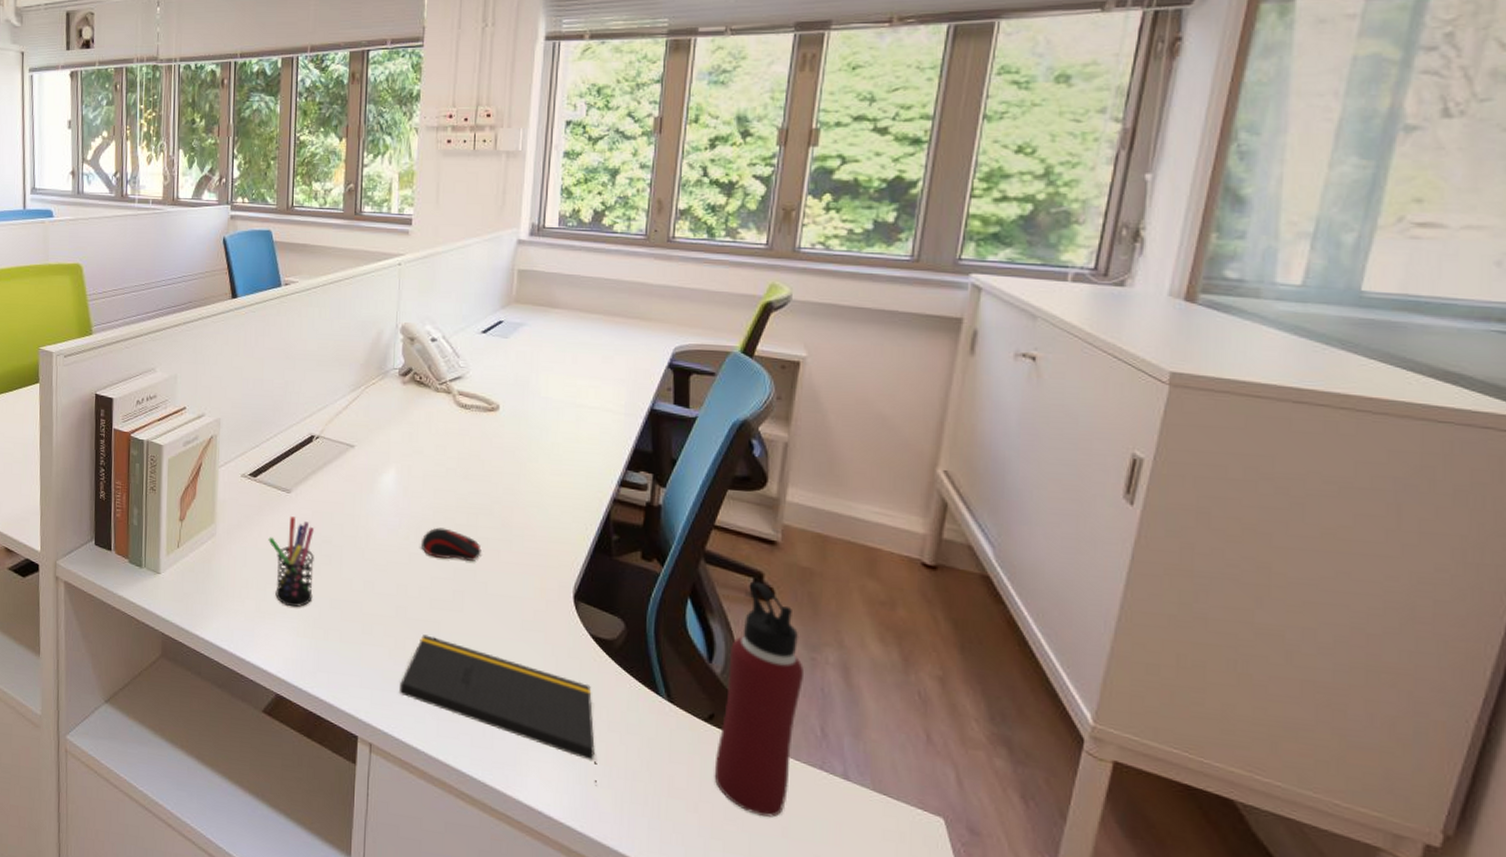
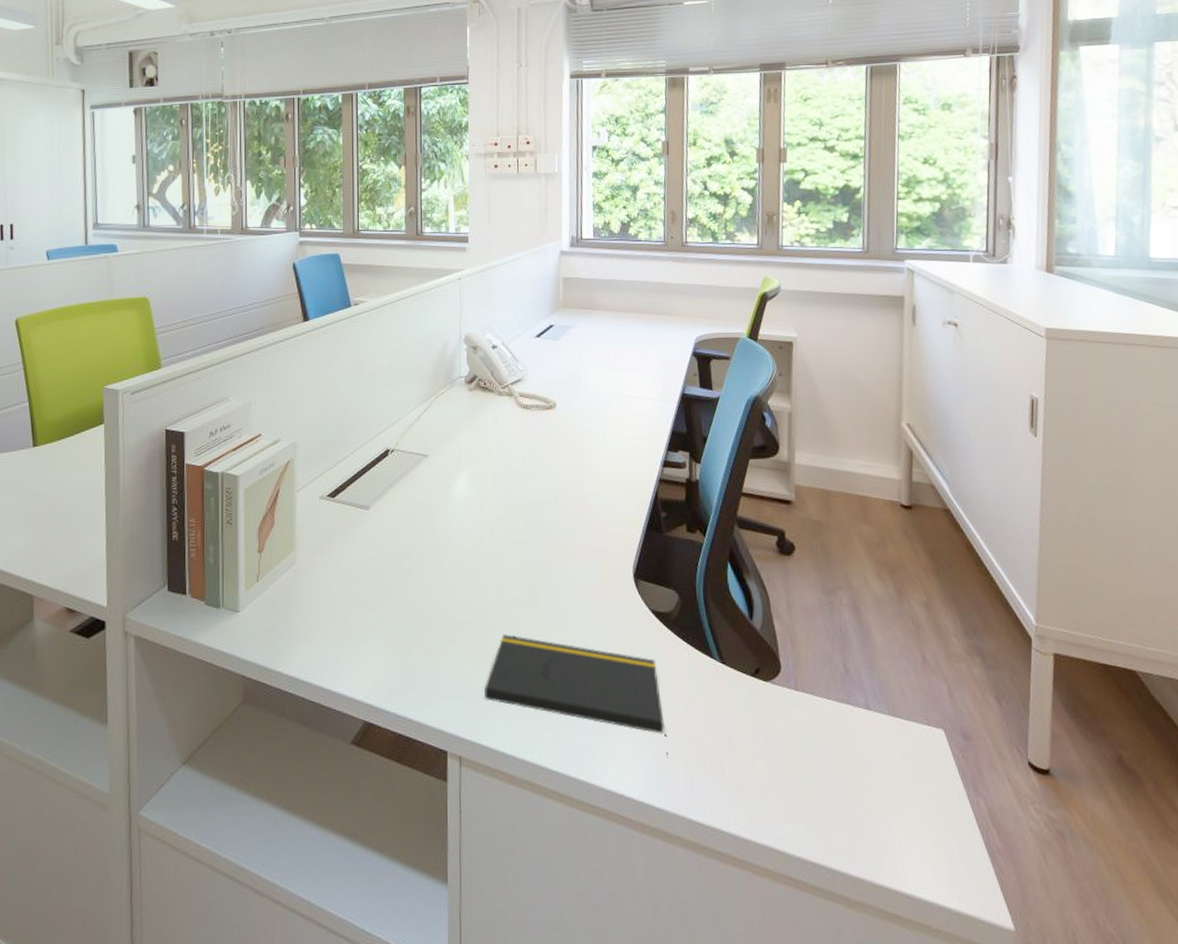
pen holder: present [268,516,315,608] -> none [349,533,396,627]
computer mouse: present [420,527,481,561] -> none [495,525,550,556]
water bottle: present [714,581,803,817] -> none [764,539,826,758]

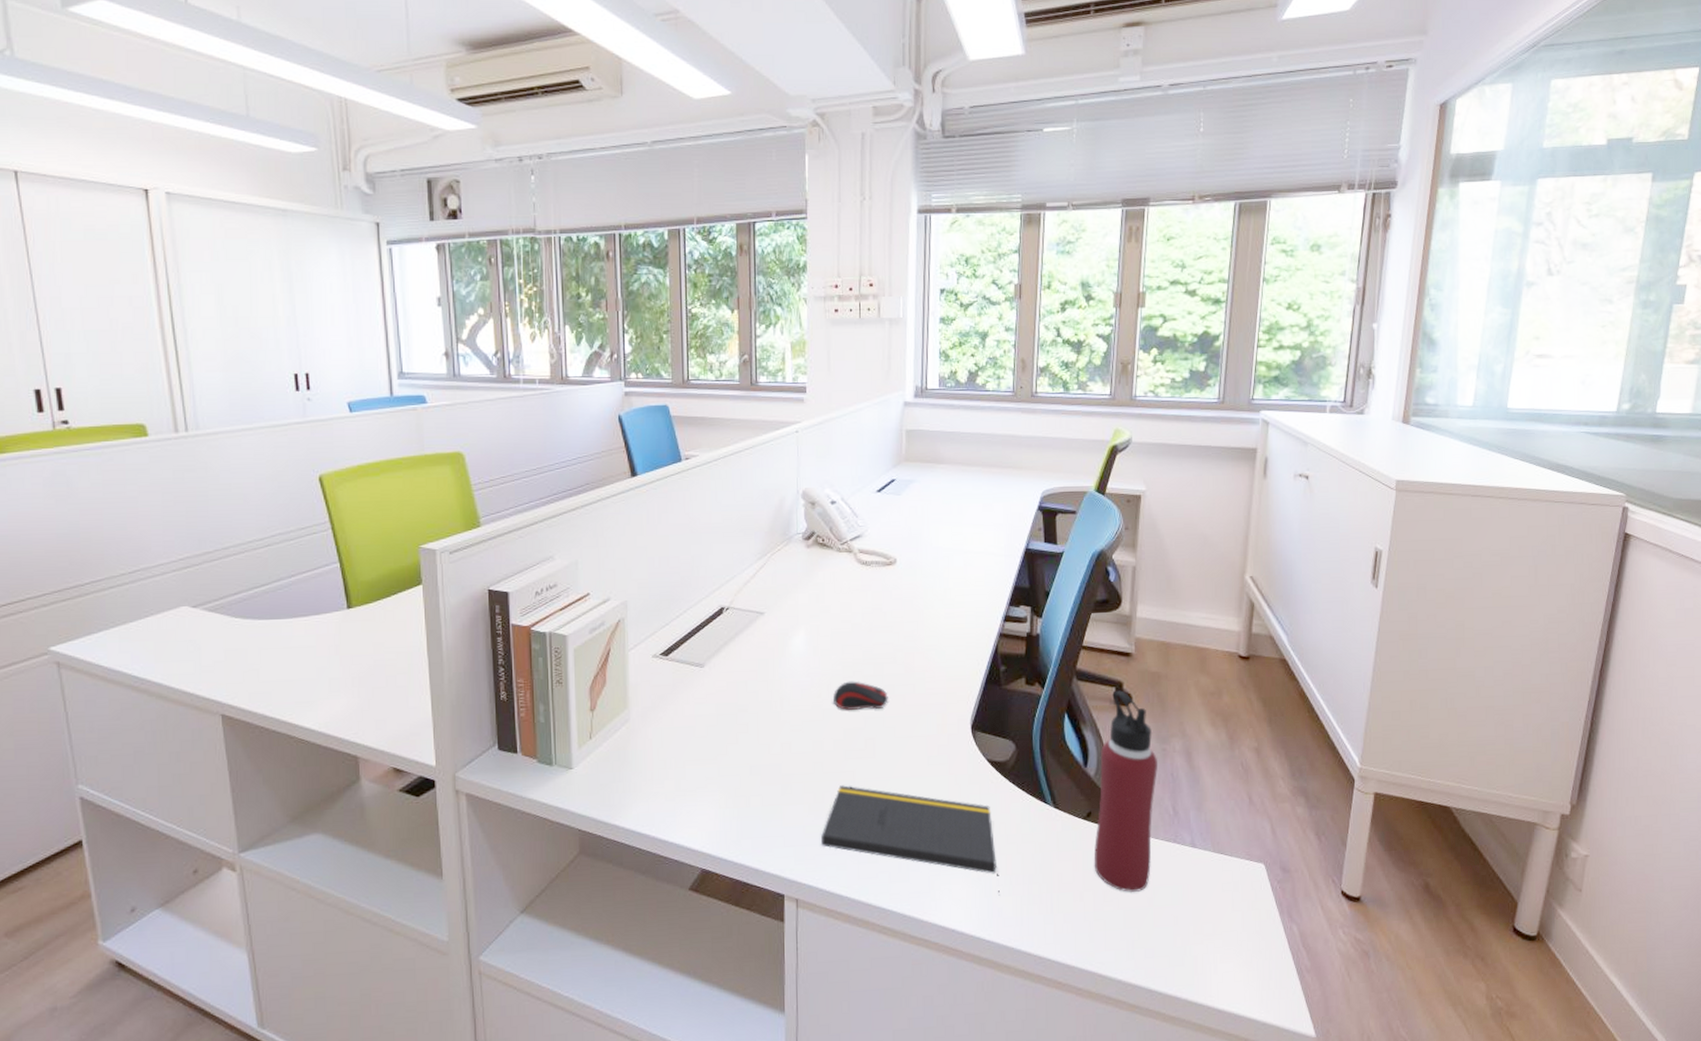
computer mouse: none [495,525,550,556] -> present [832,681,888,710]
water bottle: none [764,539,826,758] -> present [1093,690,1157,892]

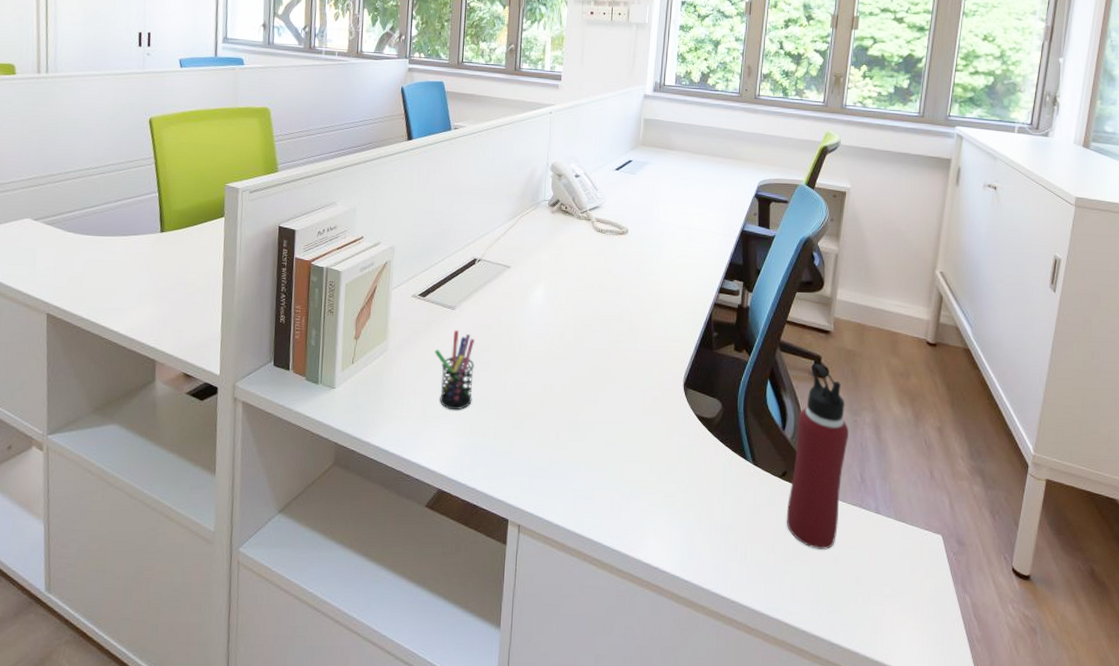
pen holder: none [684,690,732,781] -> present [434,330,475,411]
notepad: present [820,785,1000,896] -> none [543,426,700,540]
computer mouse: present [832,681,888,710] -> none [564,333,613,360]

